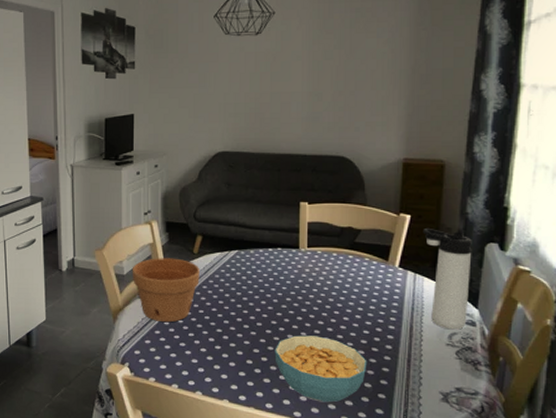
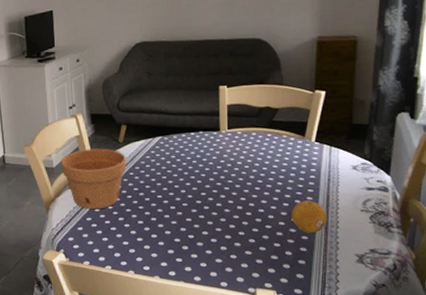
cereal bowl: present [274,335,367,403] -> none [200,211,288,272]
fruit: none [371,329,410,365] -> present [291,200,328,233]
thermos bottle: present [422,229,472,330] -> none [337,103,384,197]

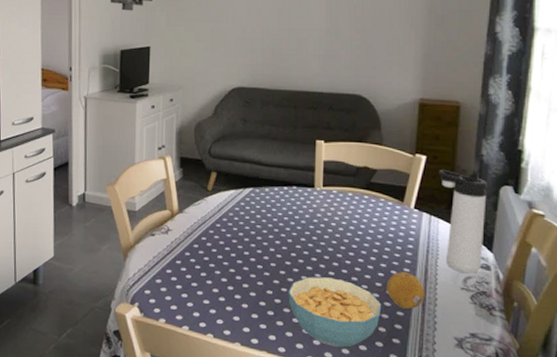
flower pot: present [60,148,126,210] -> none [144,194,214,261]
cereal bowl: none [200,211,288,272] -> present [288,277,382,347]
thermos bottle: none [337,103,384,197] -> present [438,170,487,274]

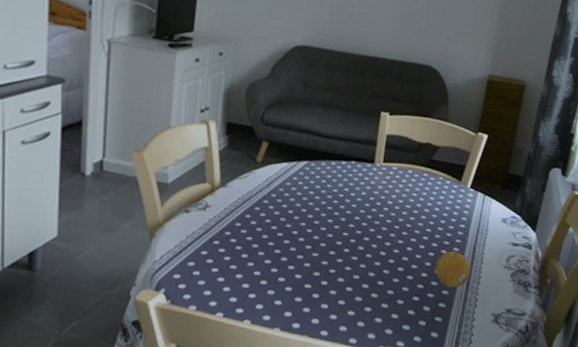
cereal bowl: present [288,277,382,347] -> none [335,257,429,328]
thermos bottle: present [438,170,487,274] -> none [493,150,540,253]

